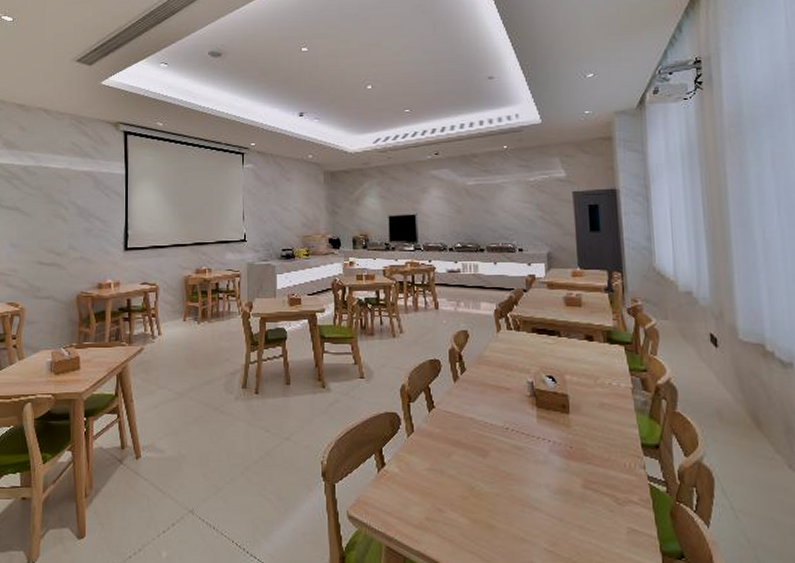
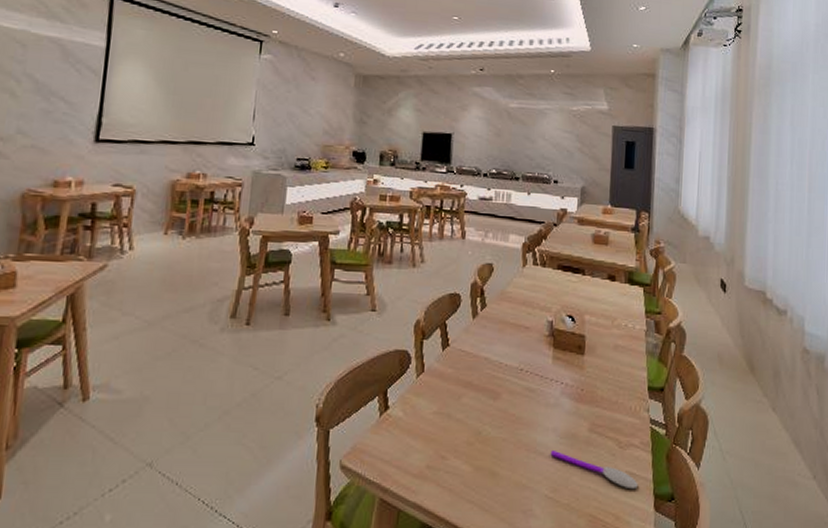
spoon: none [545,505,643,546] -> present [550,449,638,490]

